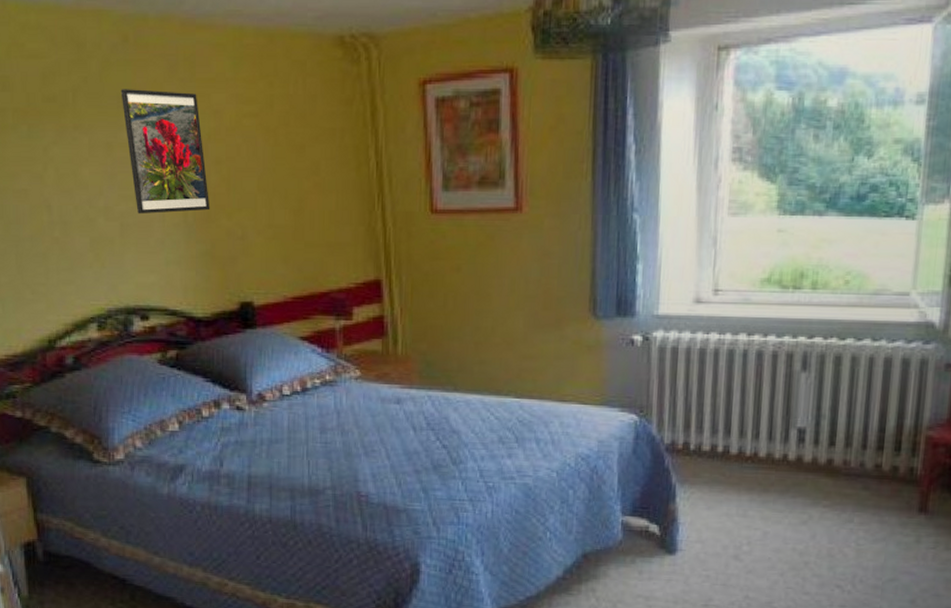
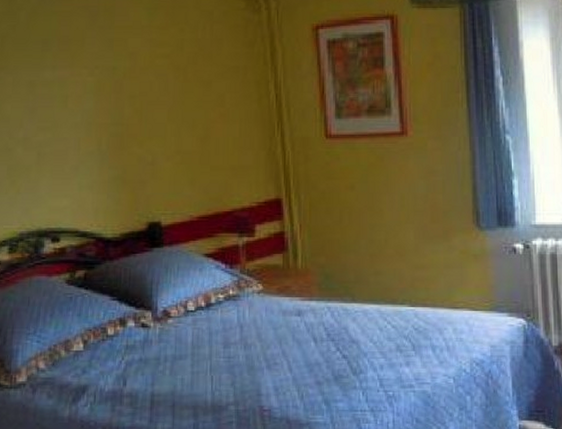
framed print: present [120,89,210,214] -> none [45,35,123,144]

